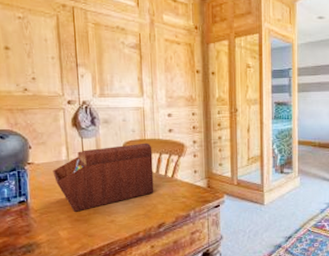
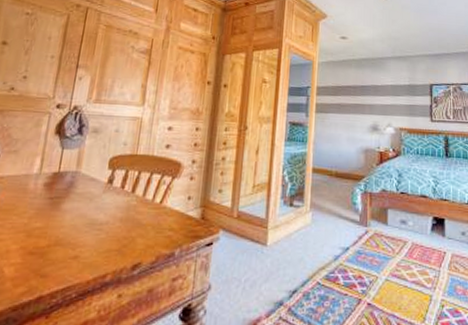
sewing box: present [52,143,154,212] -> none [17,158,143,242]

